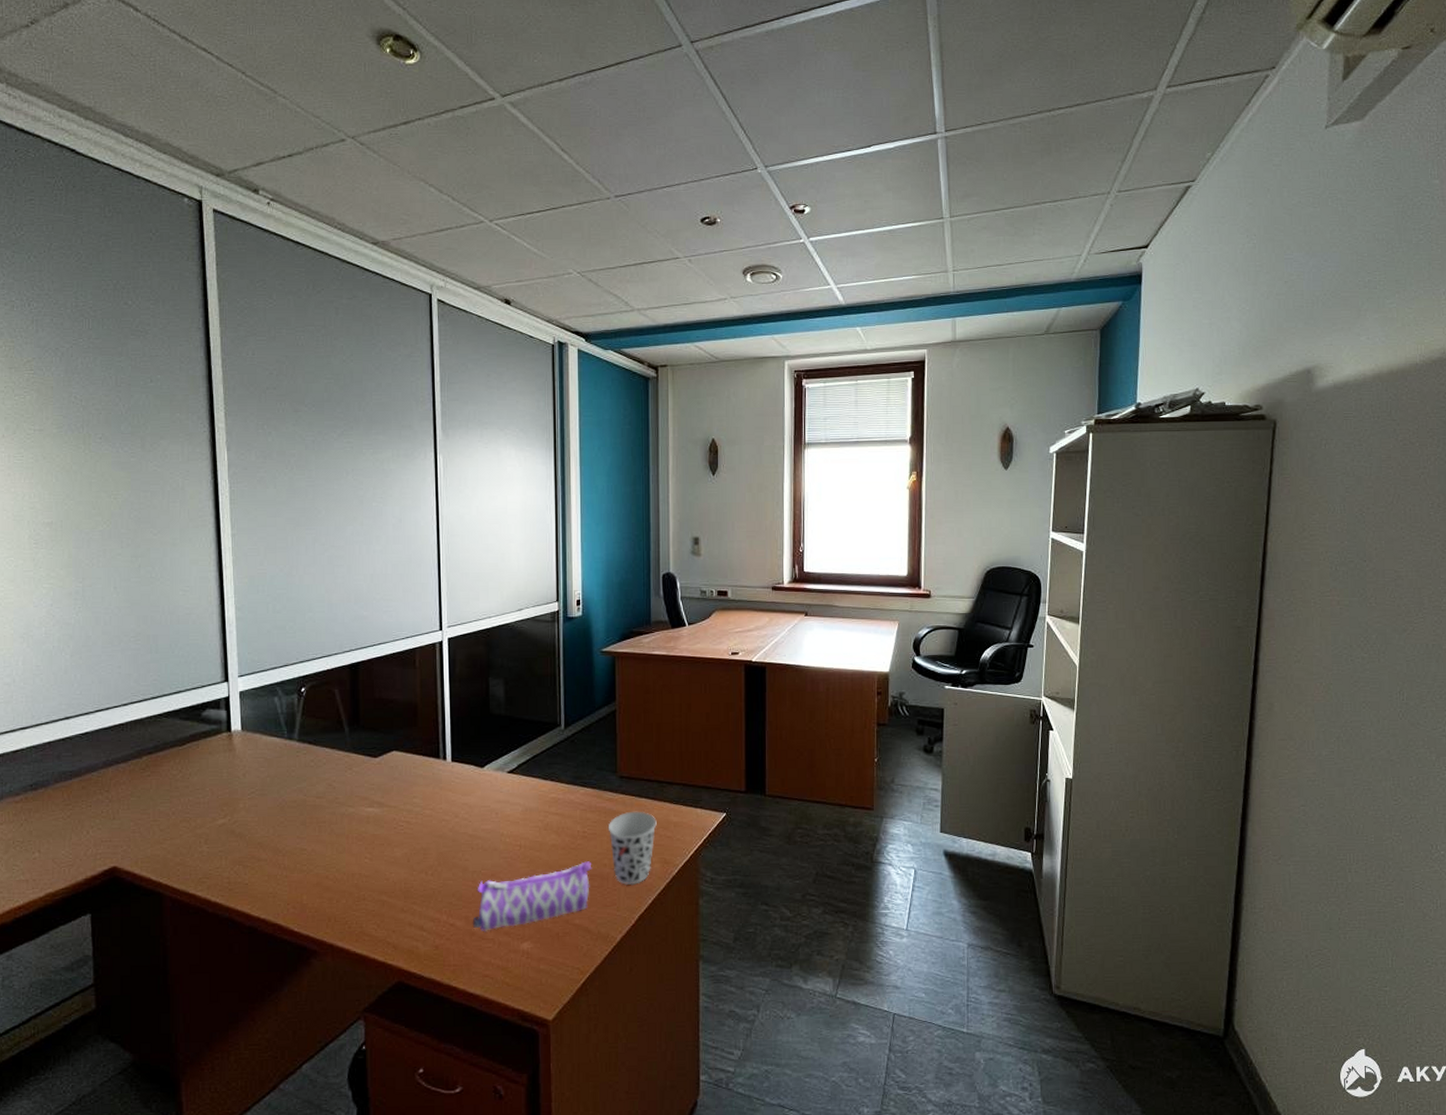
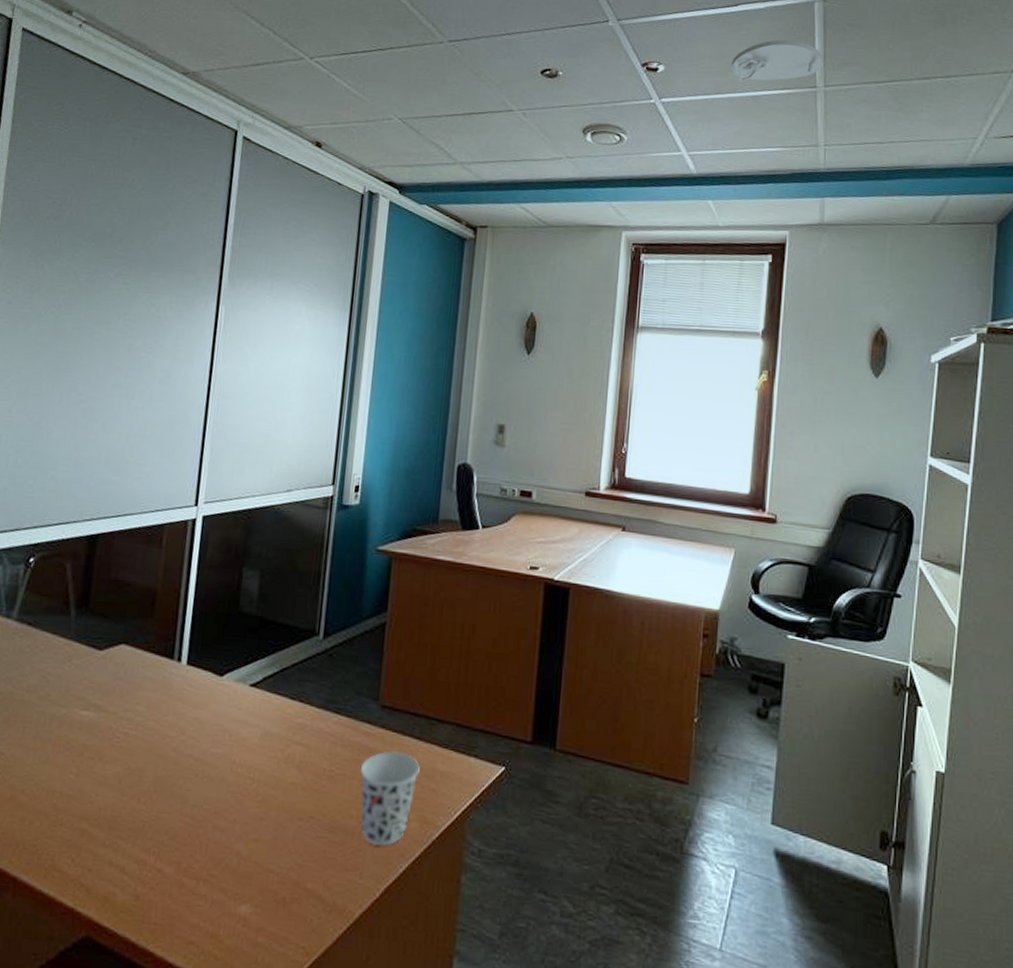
pencil case: present [472,861,592,932] -> none [183,809,336,886]
smoke detector: none [868,176,948,219] -> present [730,40,824,83]

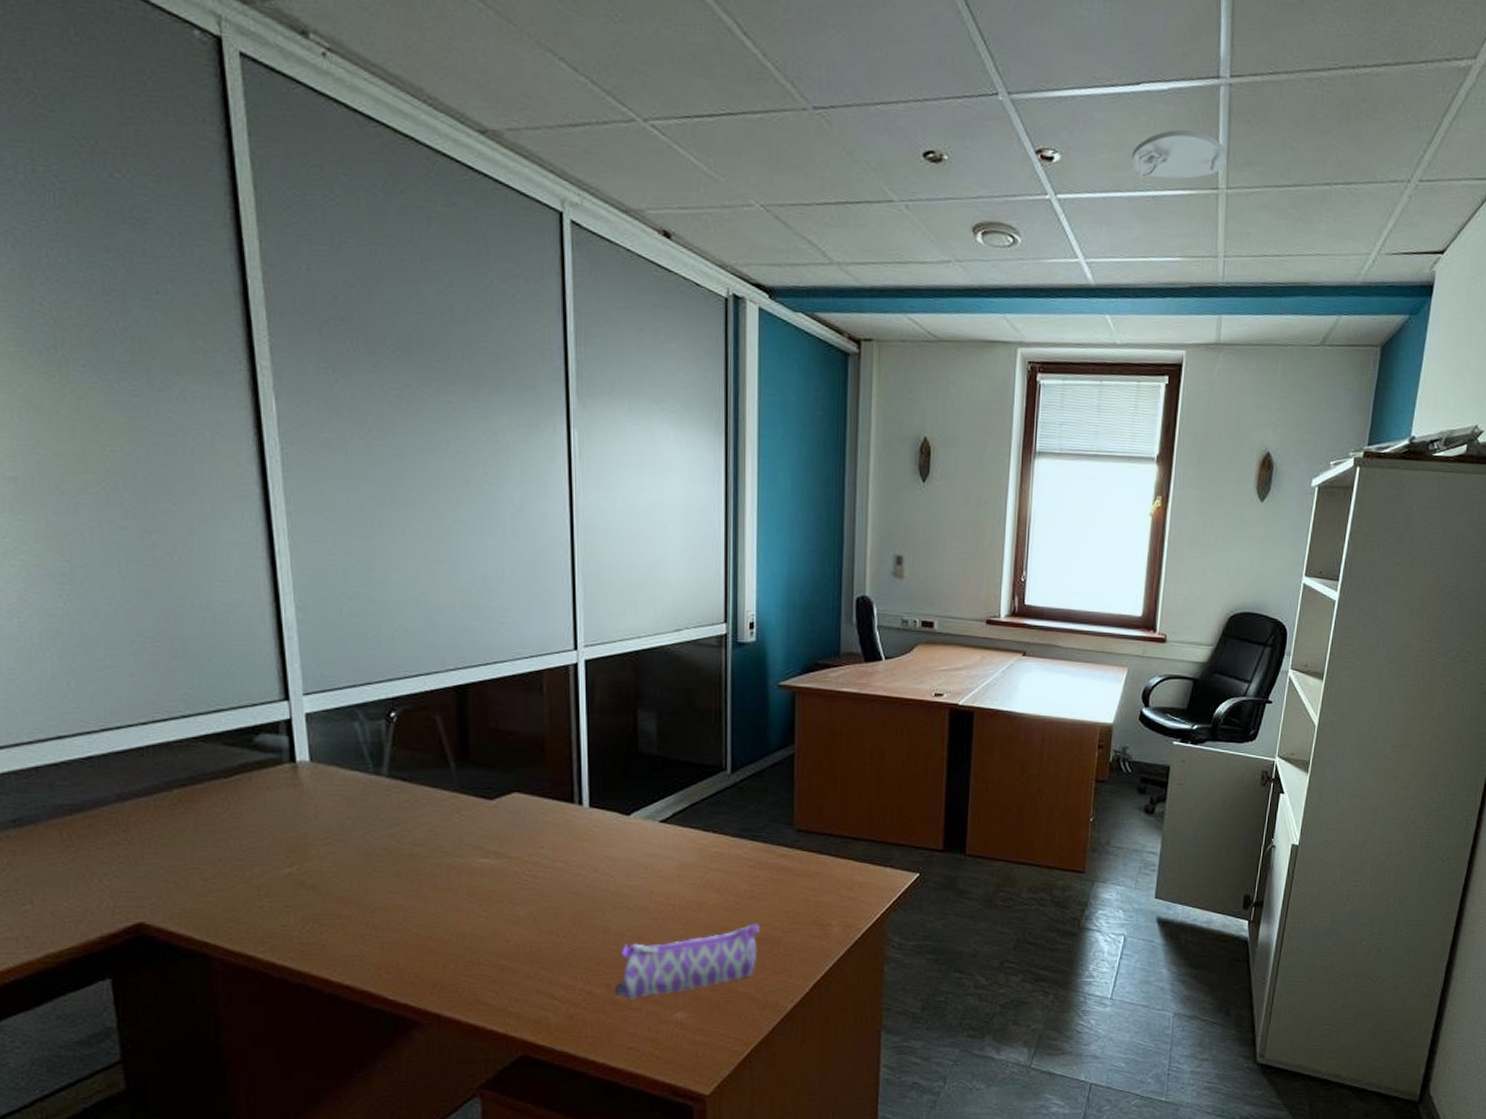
pencil case: none [183,809,336,886] -> present [614,924,761,1001]
cup: present [360,751,420,847] -> none [780,869,839,951]

